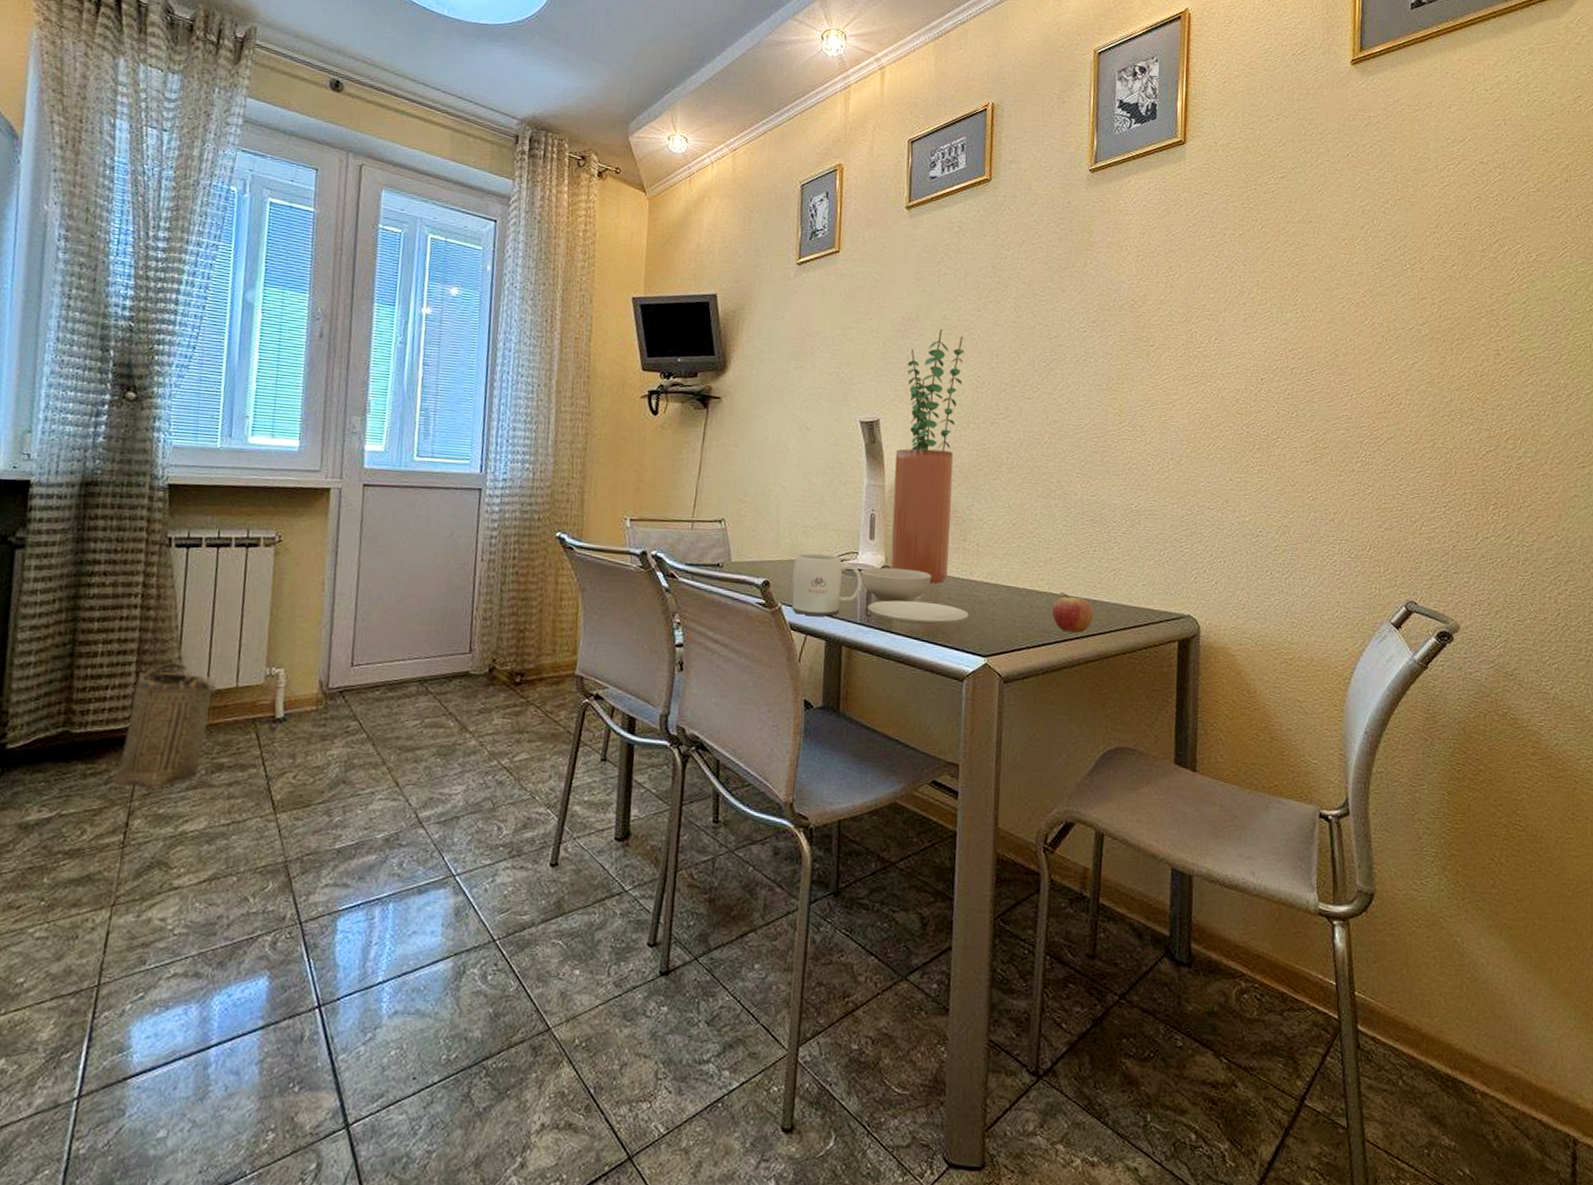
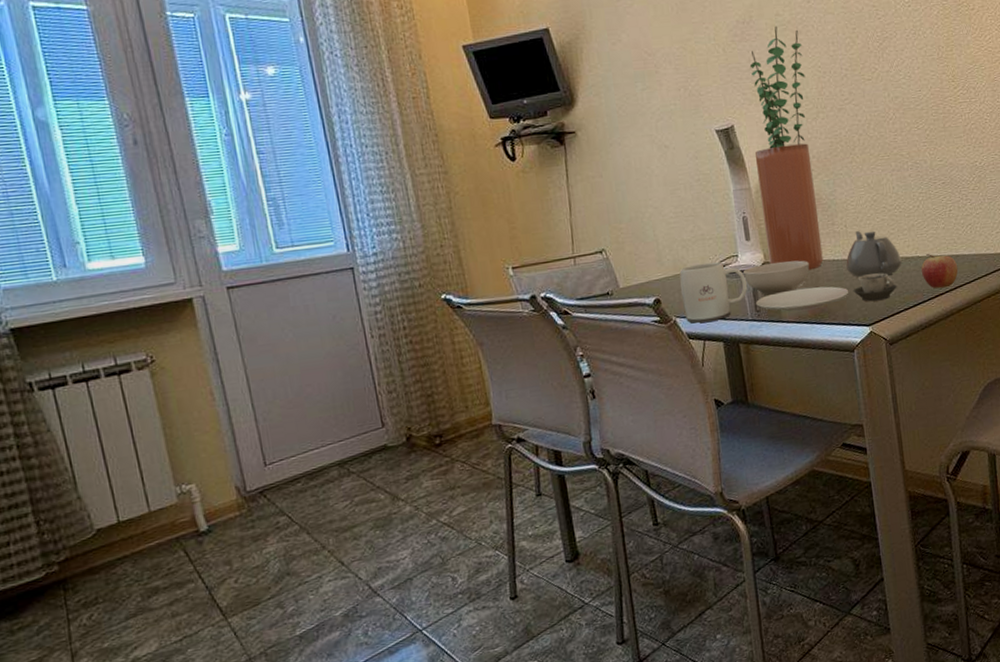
basket: present [113,661,218,791] -> none [38,503,139,634]
teapot: none [971,553,1033,607] -> present [846,231,902,278]
cup: none [973,600,1023,633] -> present [853,273,897,302]

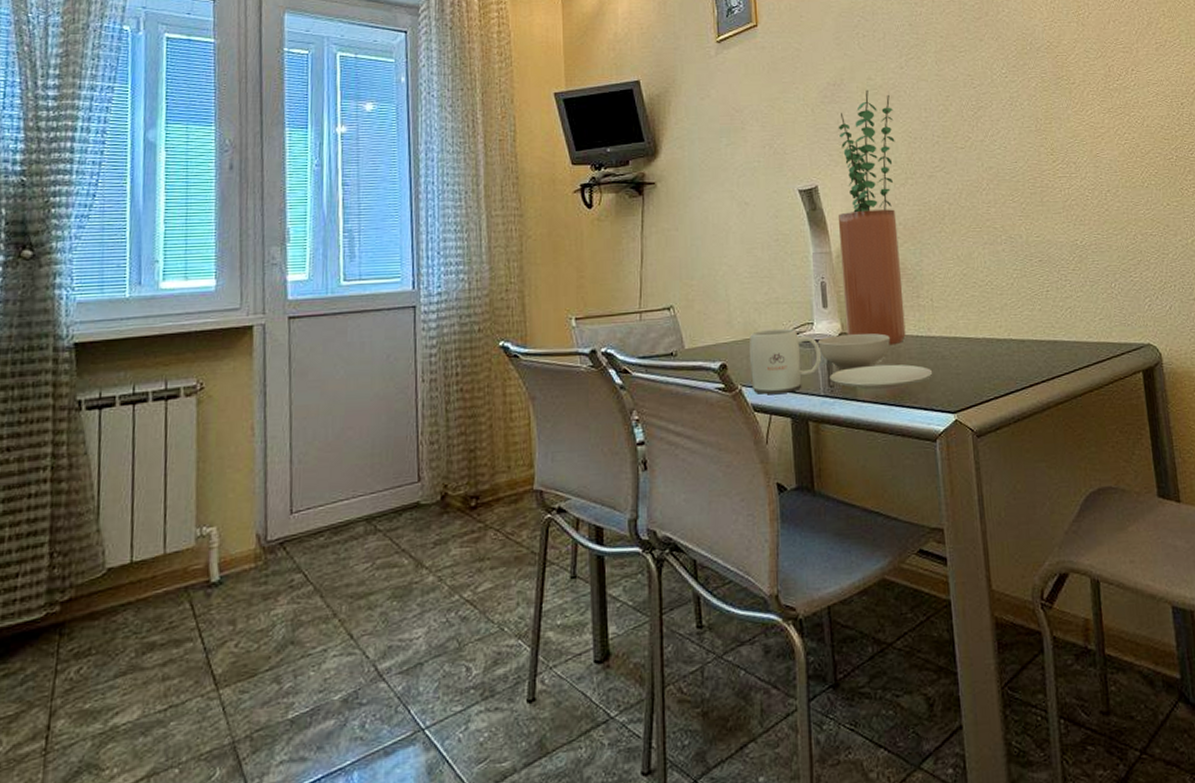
teapot: present [846,231,902,278] -> none [930,306,993,358]
cup: present [853,273,897,302] -> none [937,354,987,386]
fruit: present [921,254,959,289] -> none [1014,337,1057,378]

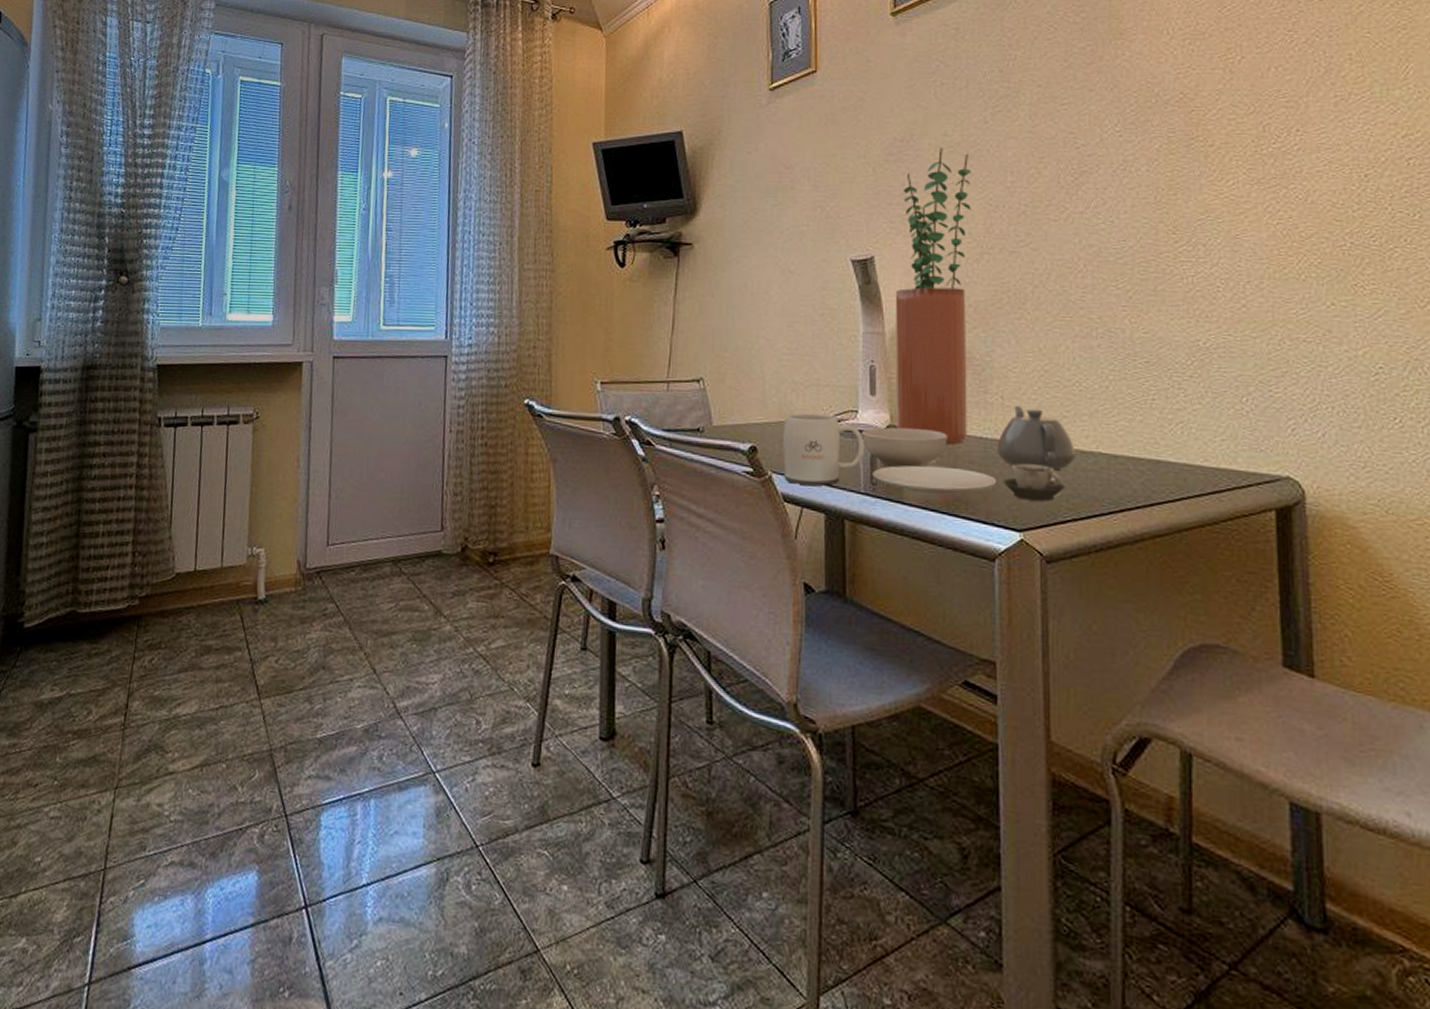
teapot: none [930,306,993,358] -> present [997,406,1076,471]
cup: none [937,354,987,386] -> present [1002,464,1066,502]

